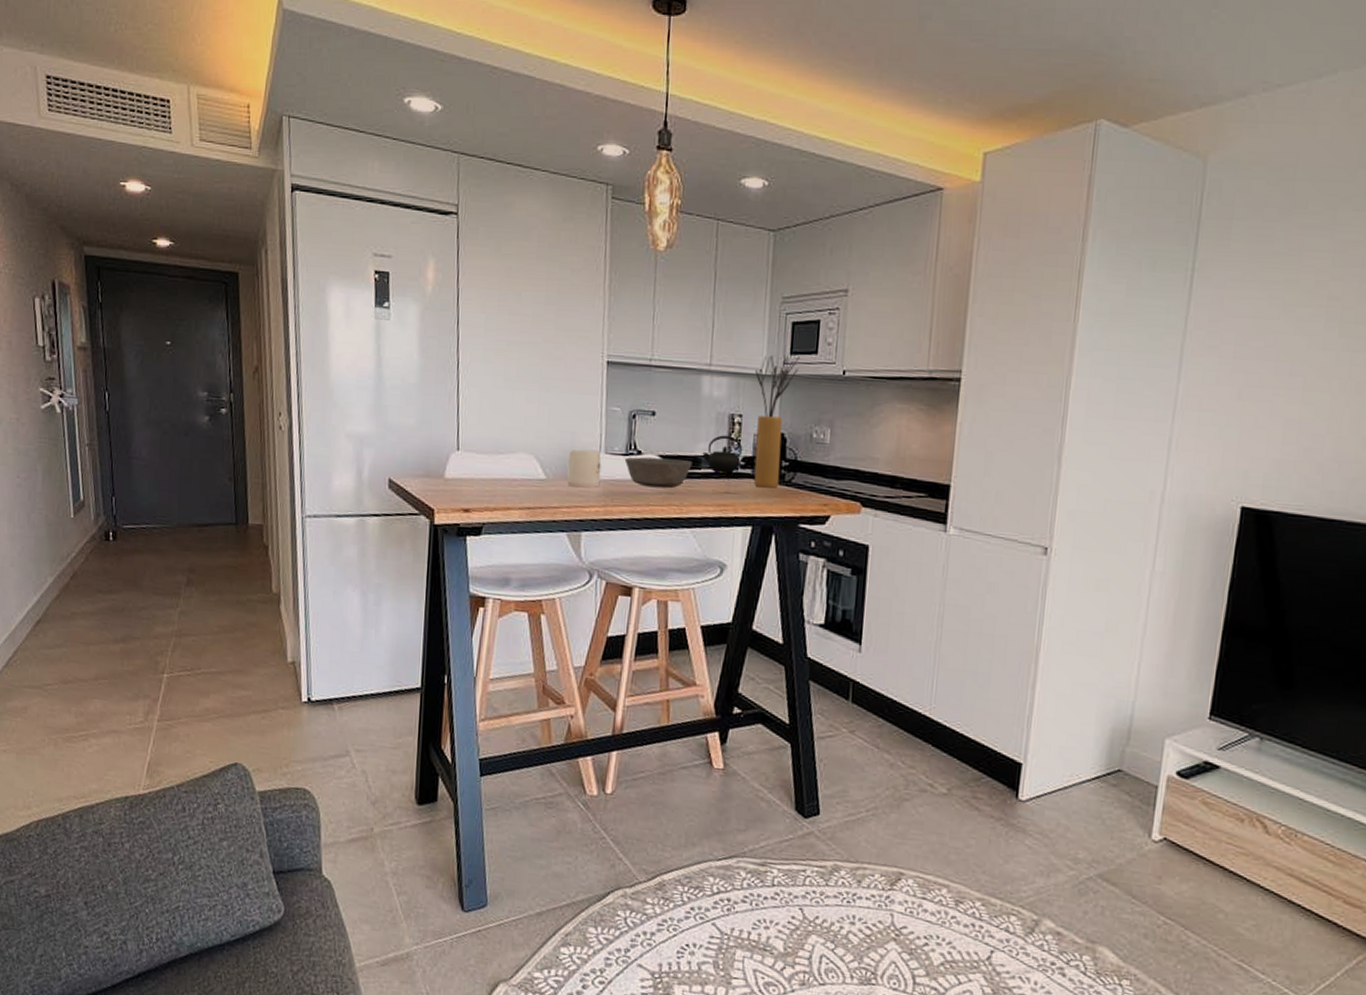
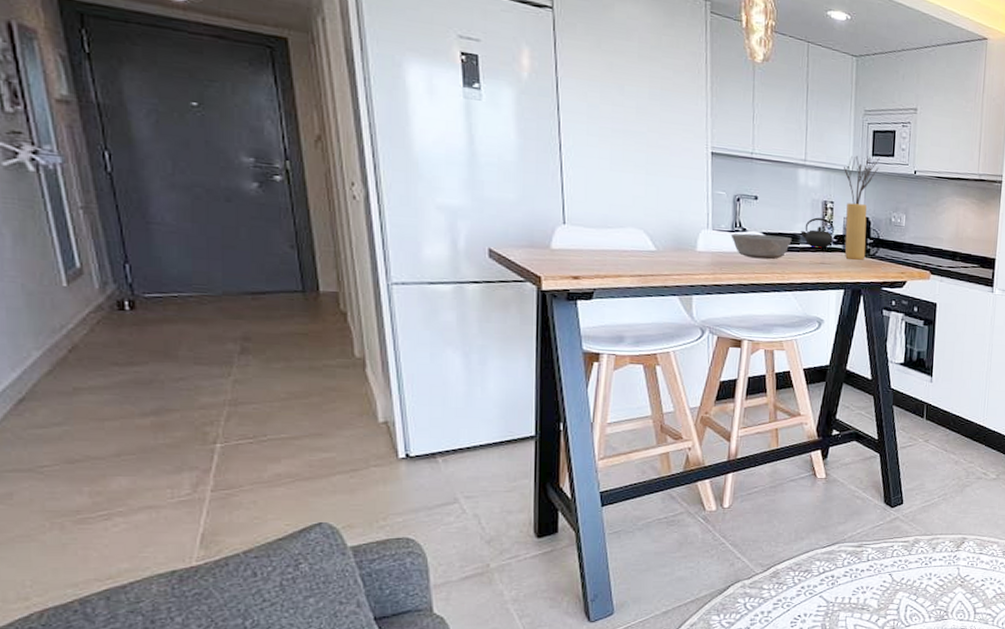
mug: present [566,449,602,489] -> none [676,225,709,259]

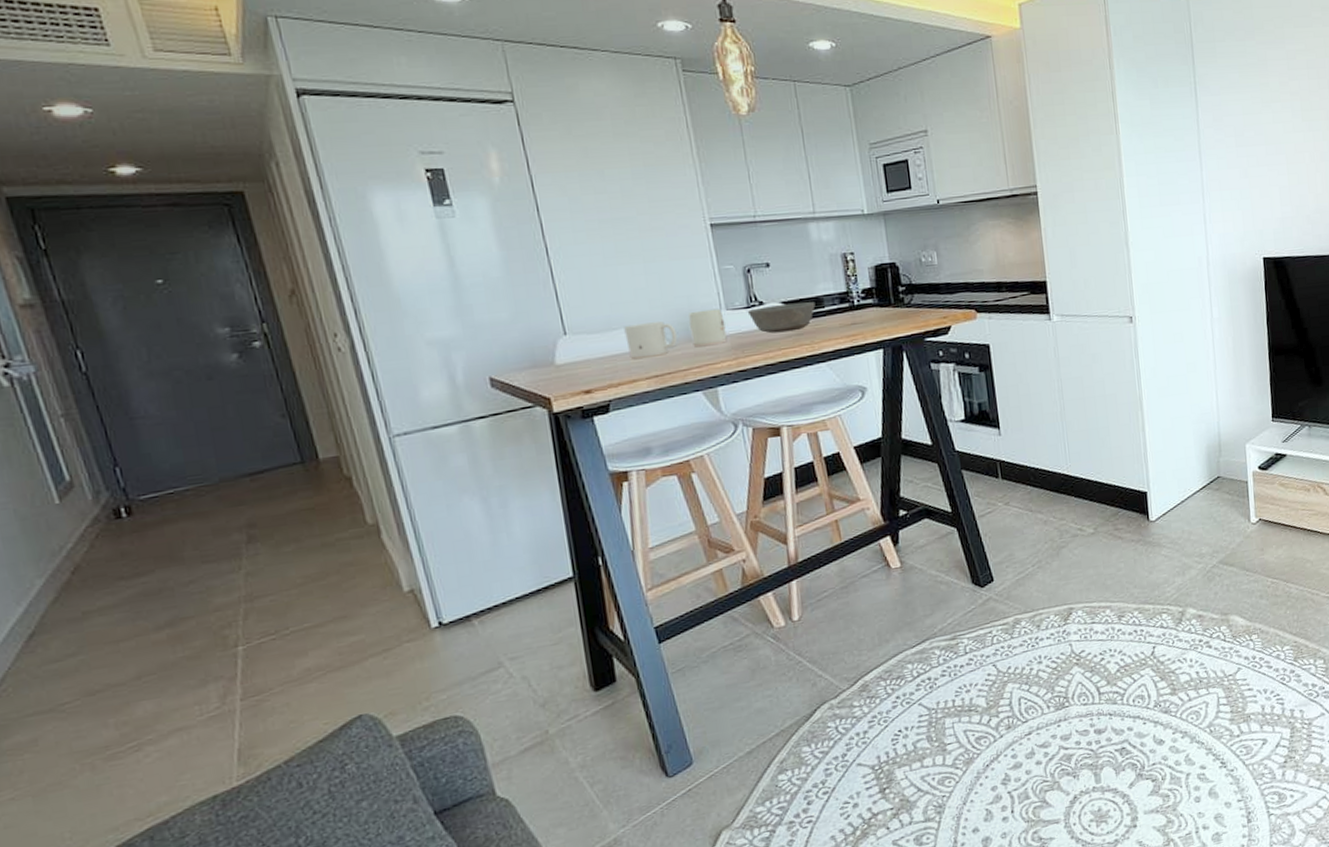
mug: none [618,226,665,260] -> present [624,321,678,360]
mug: none [676,225,709,259] -> present [687,308,727,348]
kettle: present [800,217,835,248] -> none [823,273,861,308]
vase: present [844,155,880,261] -> none [858,193,901,315]

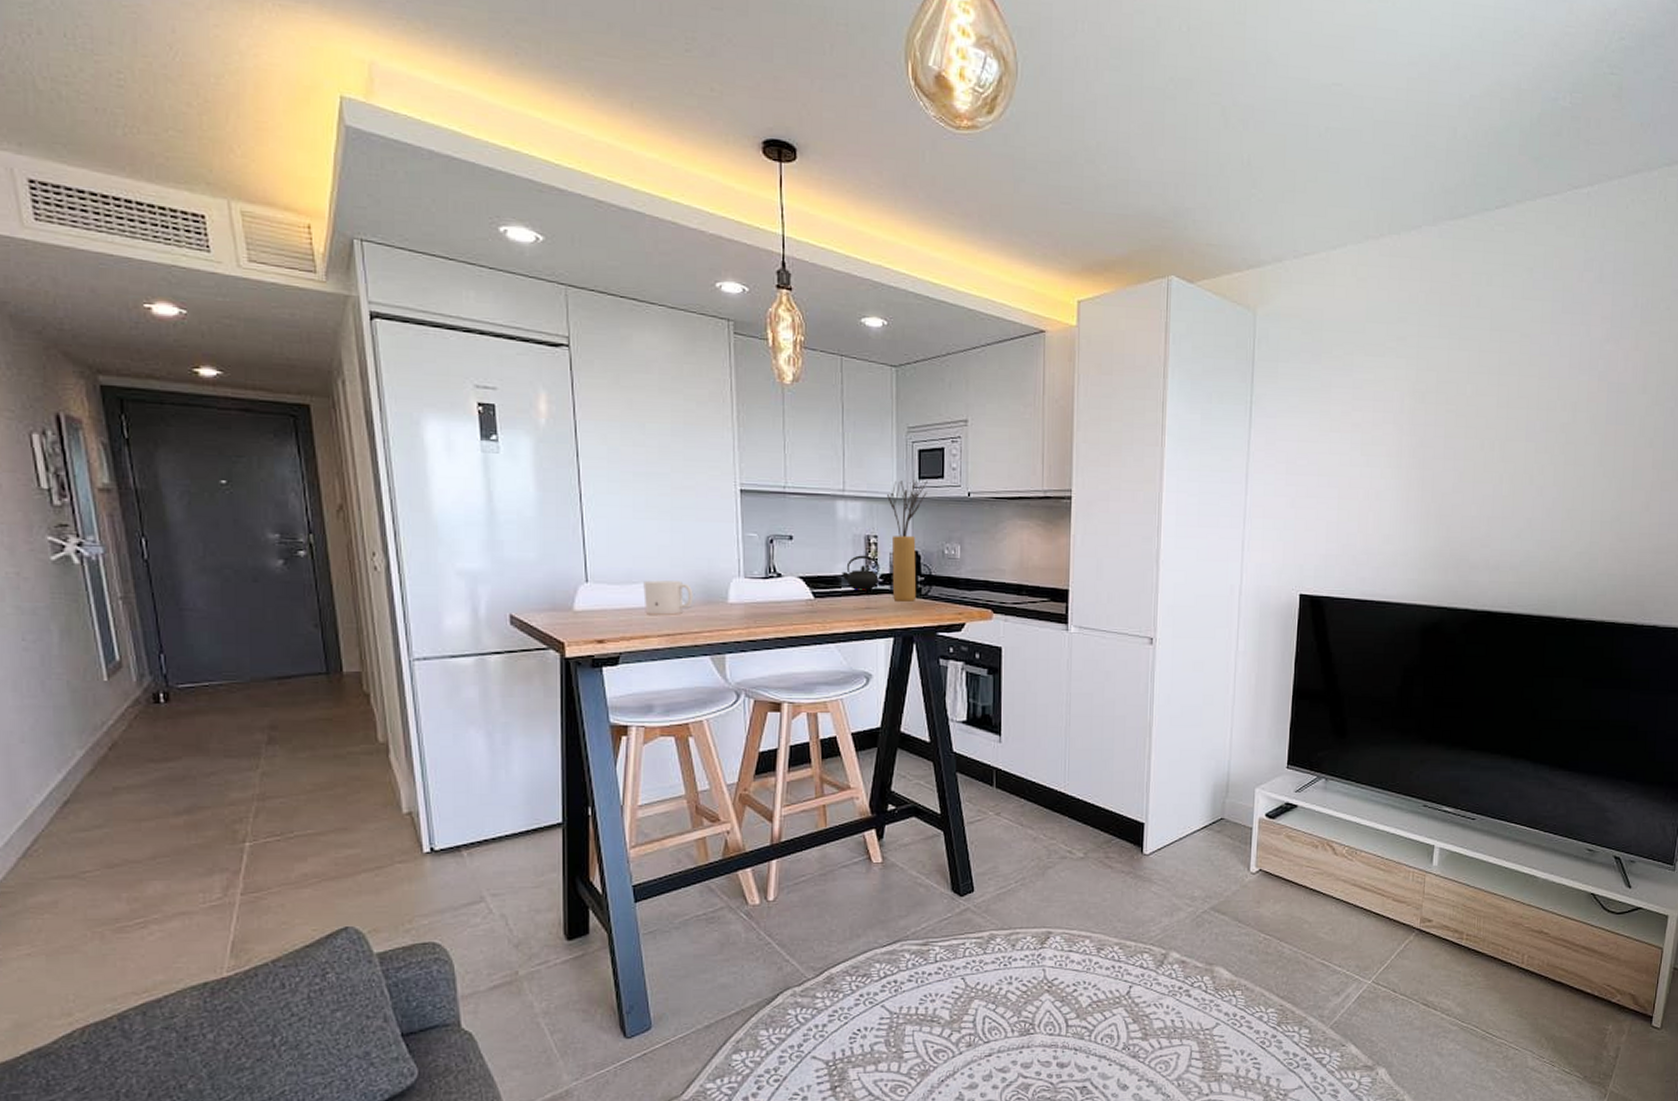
mug: present [687,308,727,348] -> none [706,574,741,612]
bowl: present [747,302,816,334] -> none [764,579,832,608]
kettle: none [823,273,861,308] -> present [842,555,880,590]
vase: none [858,193,901,315] -> present [887,479,928,603]

